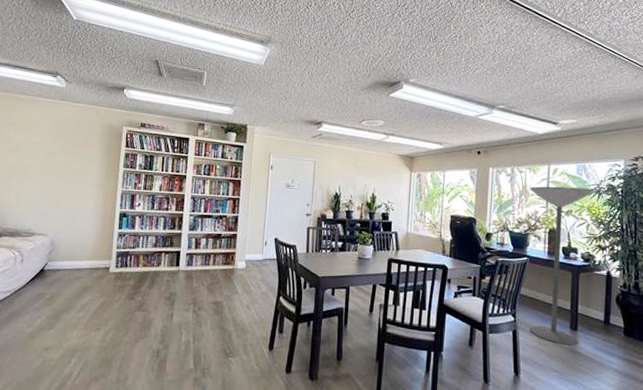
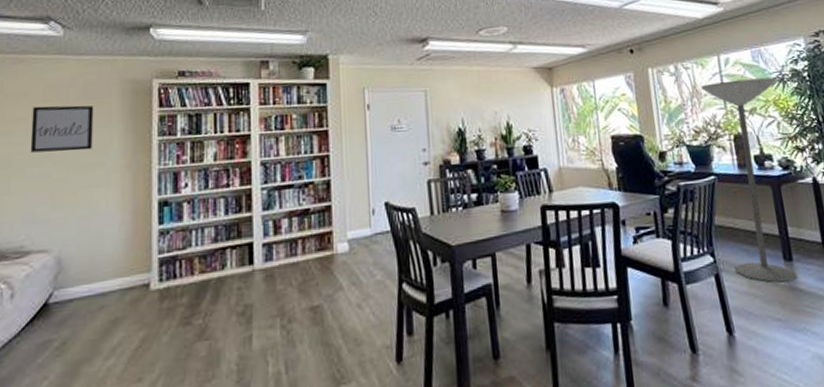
wall art: none [39,135,83,171] -> present [30,105,94,153]

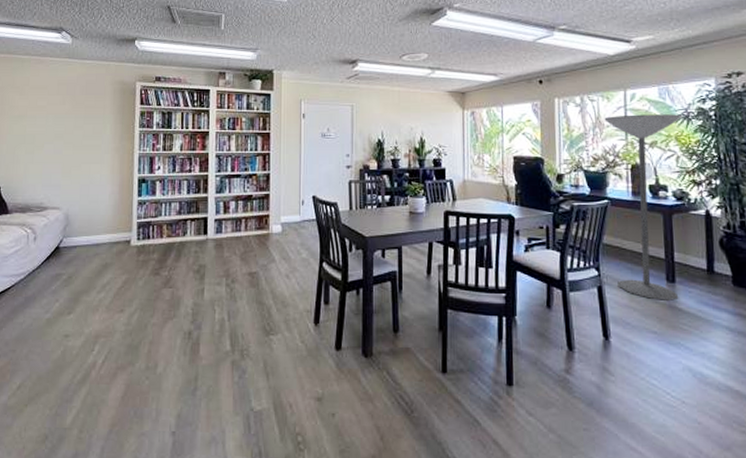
wall art: present [30,105,94,153] -> none [47,98,93,134]

